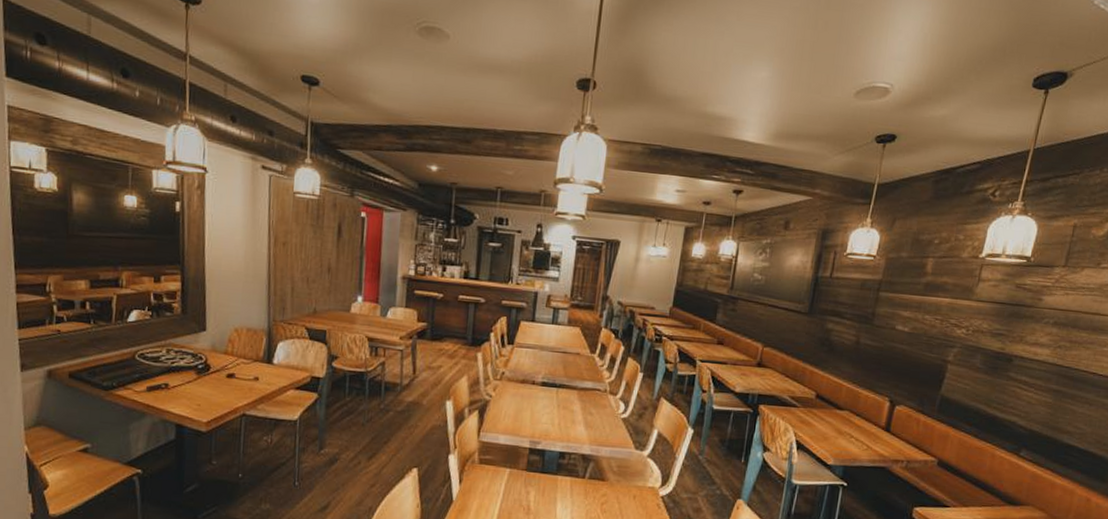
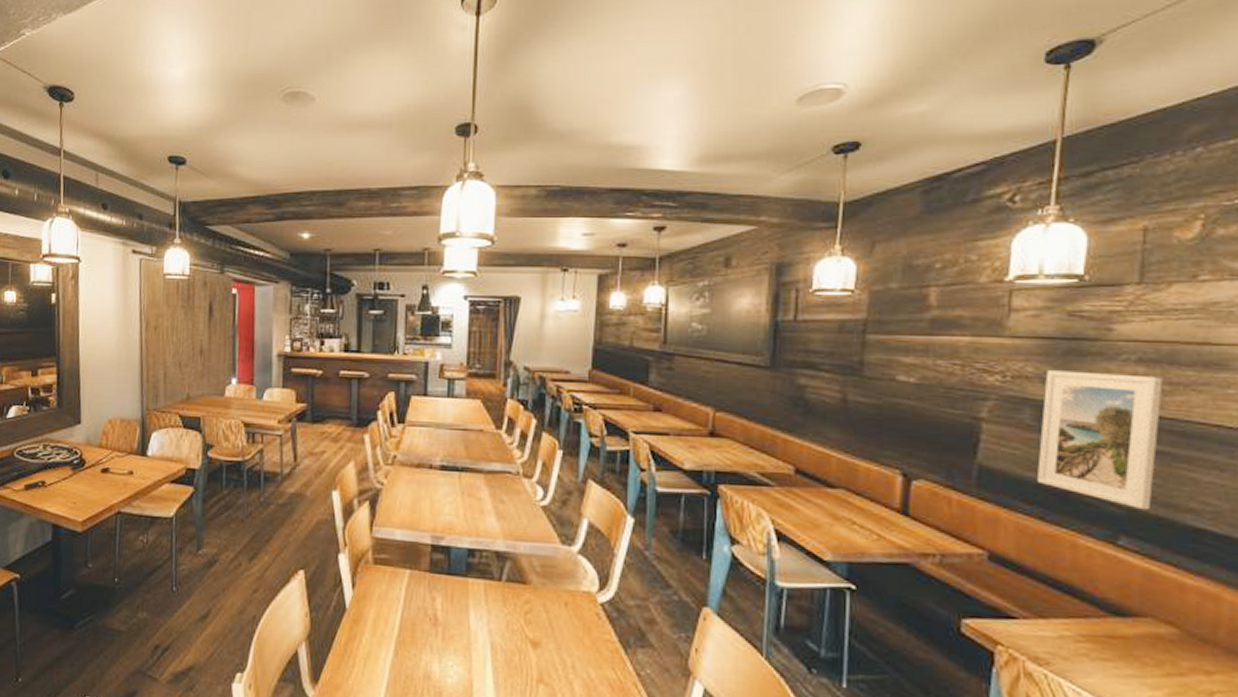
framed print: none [976,327,1067,432] -> present [1036,370,1163,510]

